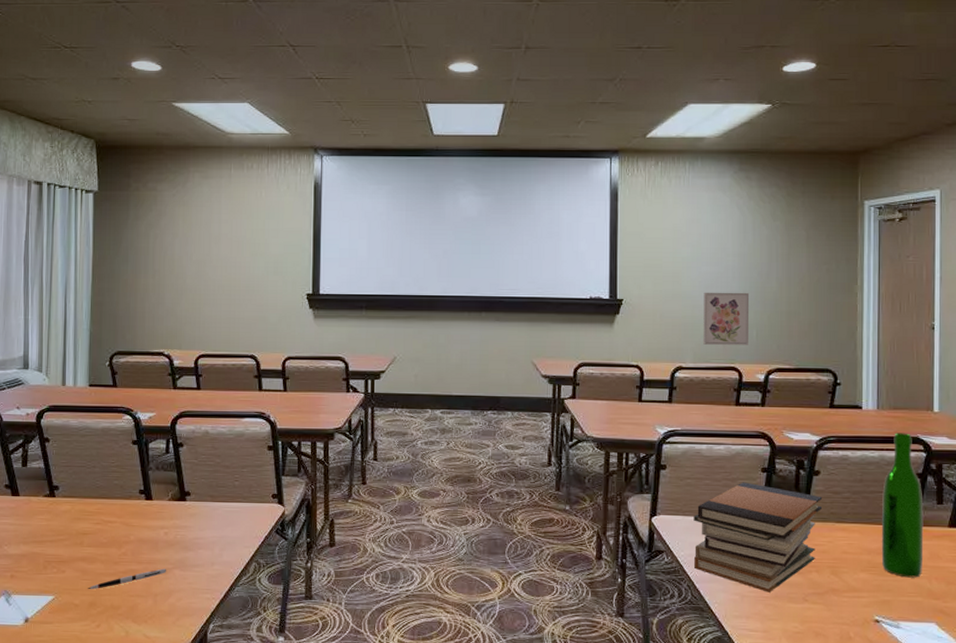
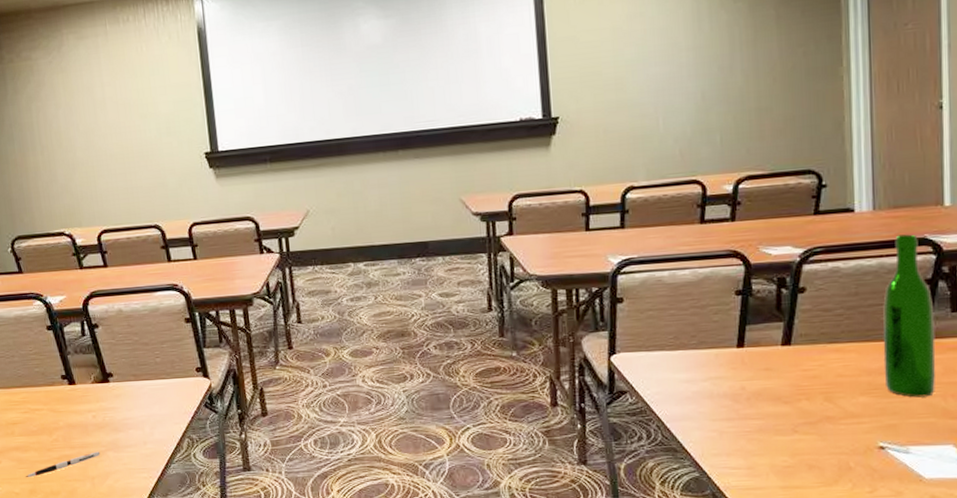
book stack: present [693,482,823,592] -> none [659,308,811,426]
wall art: present [703,292,750,345] -> none [654,91,712,158]

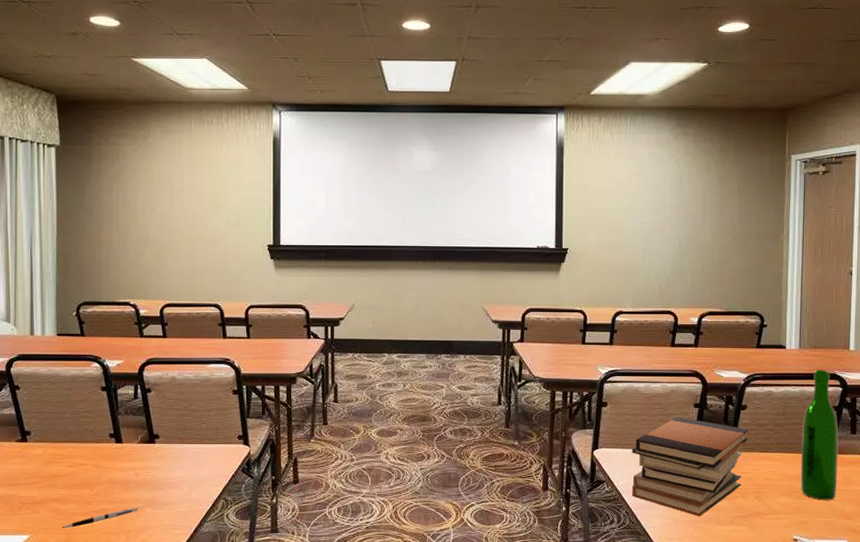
book stack: none [659,308,811,426] -> present [632,417,749,516]

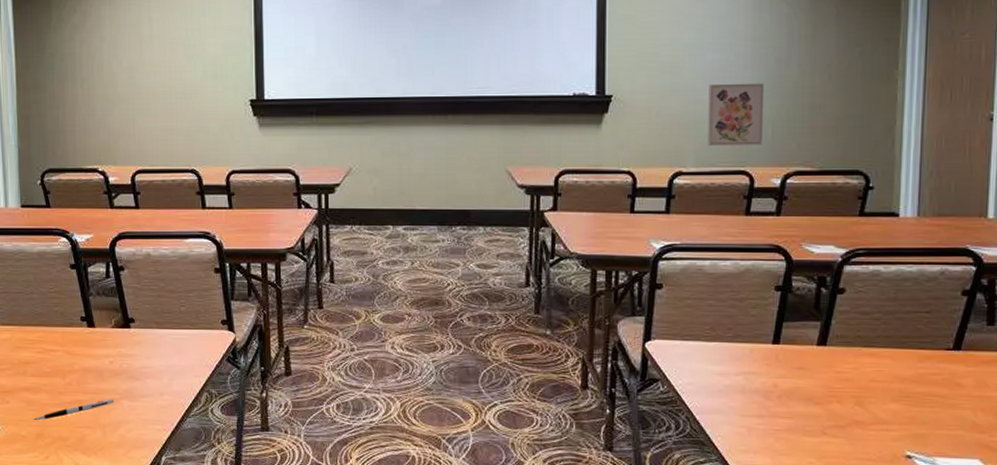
book stack: present [632,417,749,516] -> none [694,302,848,425]
wall art: none [642,241,685,291] -> present [707,83,765,145]
wine bottle: present [800,370,839,501] -> none [916,243,970,409]

